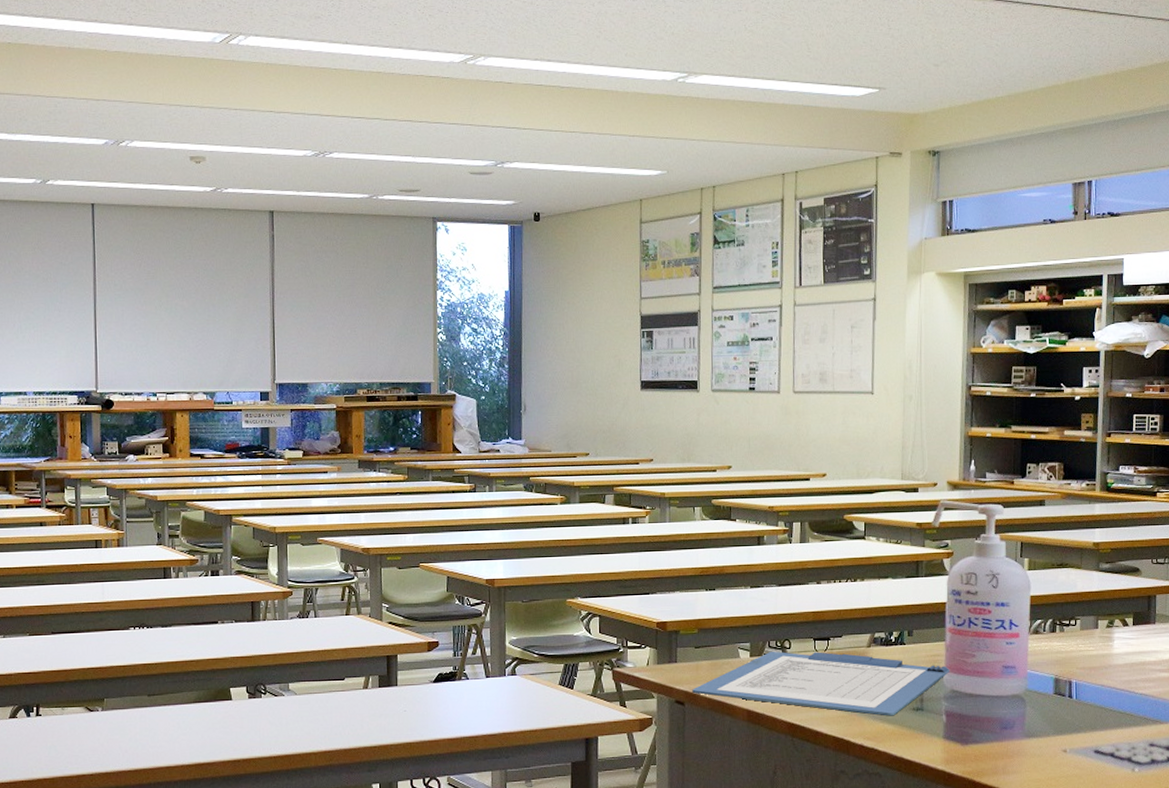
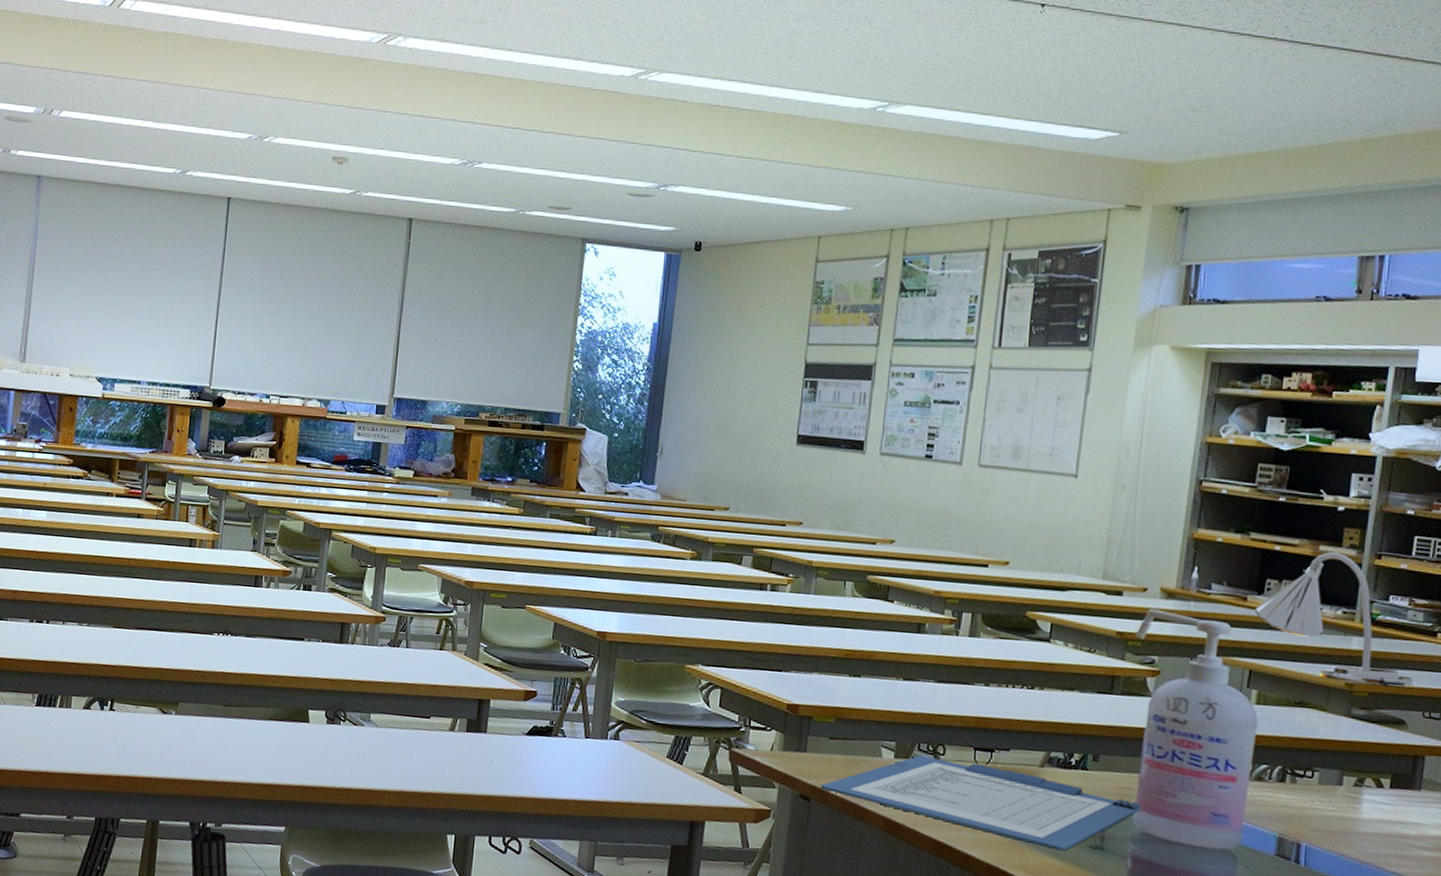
table lamp: none [1021,435,1143,542] -> present [1255,552,1414,686]

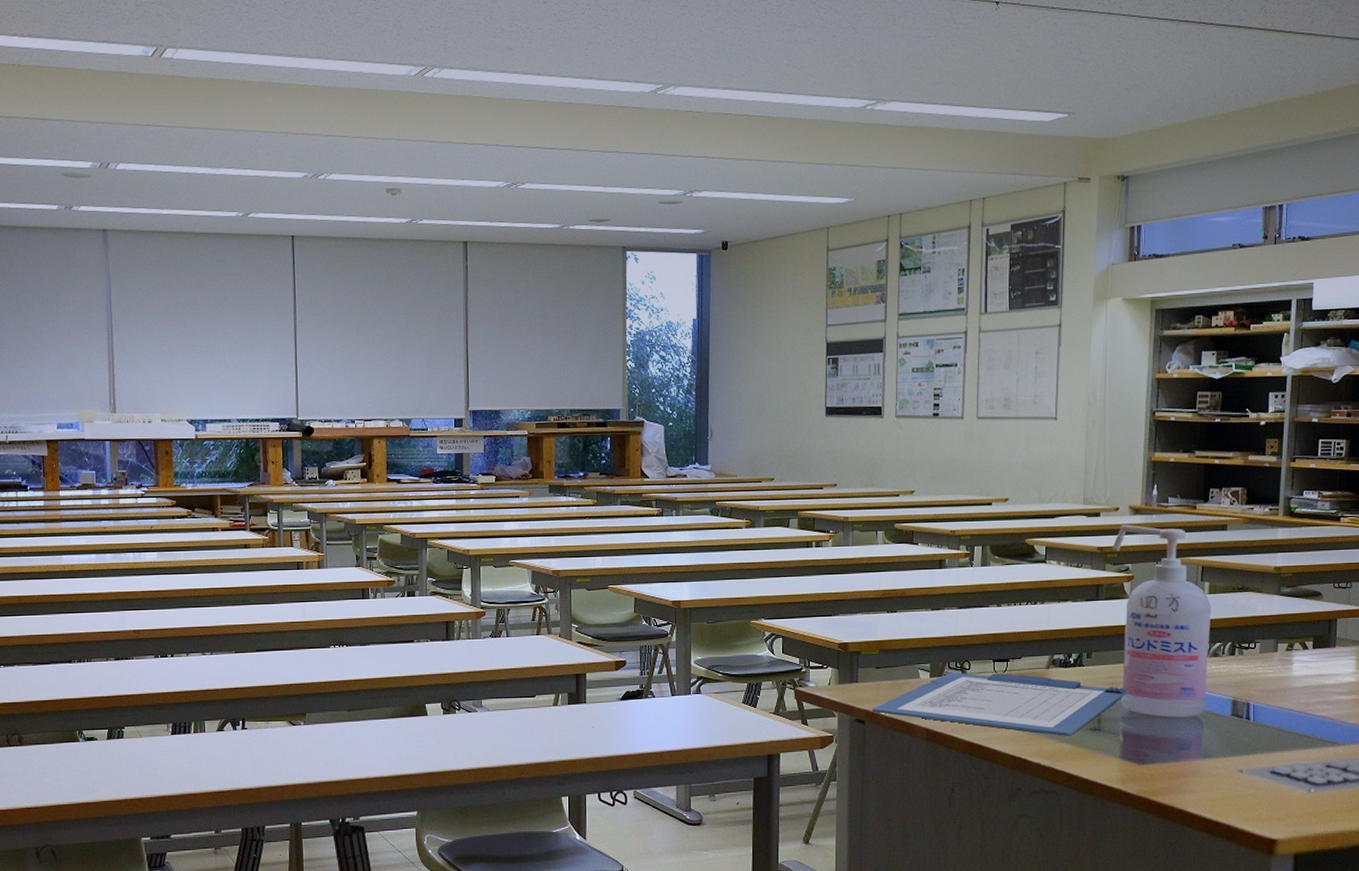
table lamp: present [1255,552,1414,686] -> none [1203,460,1325,567]

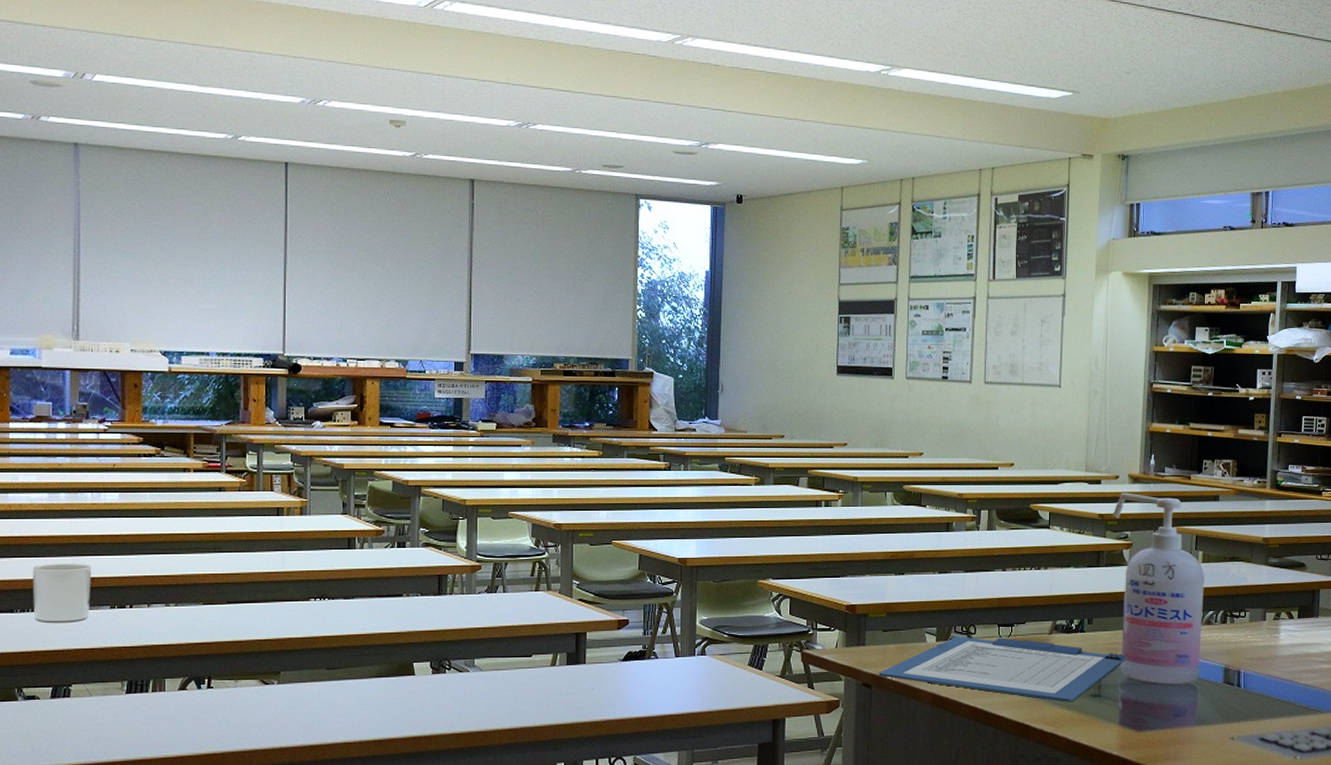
mug: none [85,617,137,673] -> present [32,563,92,624]

